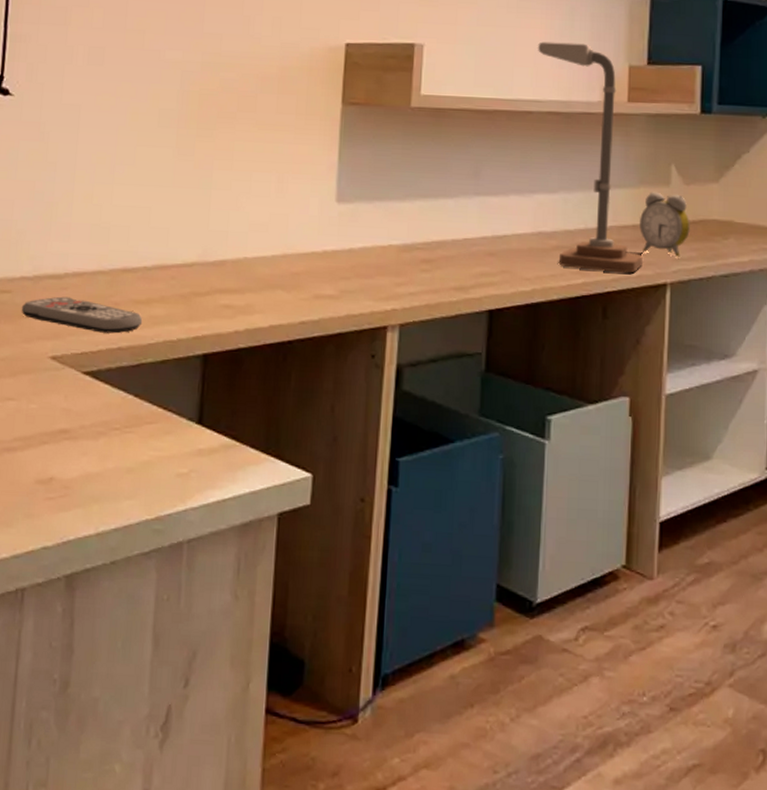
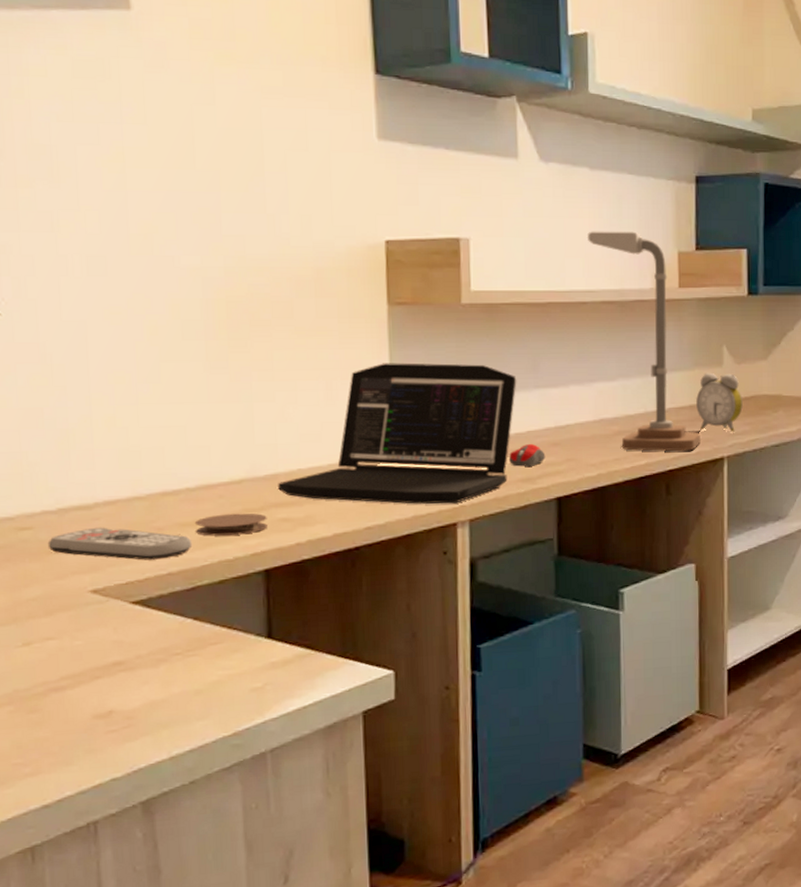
coaster: none [146,295,211,317] -> present [194,513,268,536]
laptop: none [224,160,458,306] -> present [278,363,517,504]
computer mouse: none [444,251,481,275] -> present [509,443,546,467]

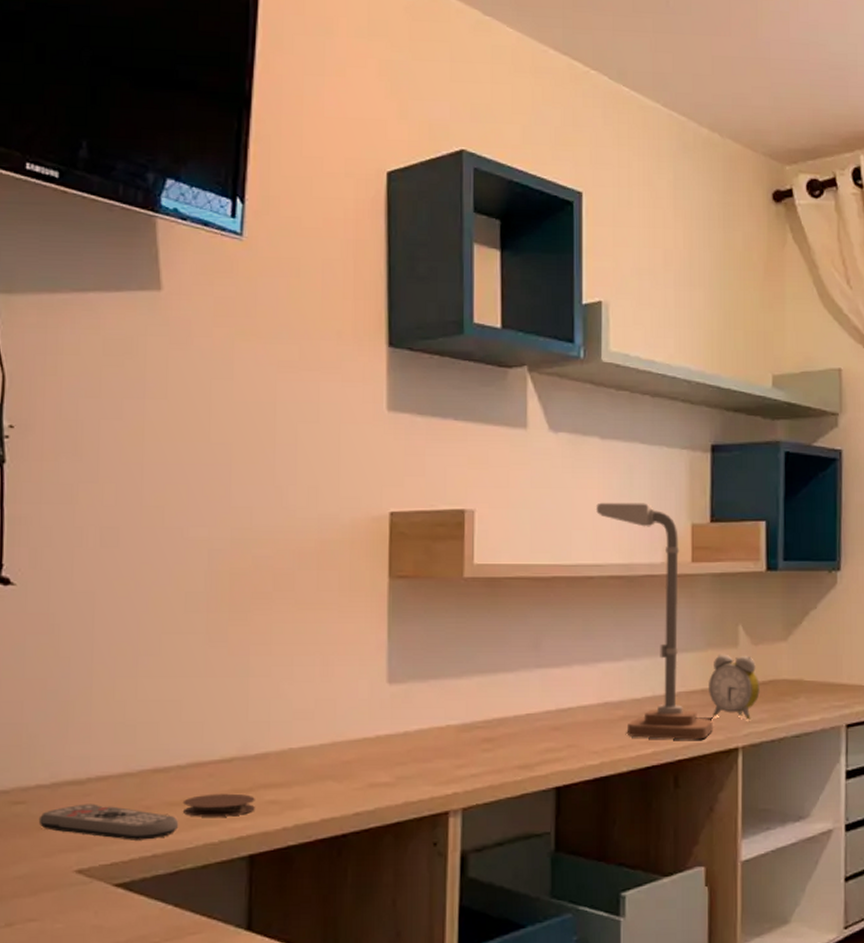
laptop: present [278,363,517,504] -> none [268,638,518,791]
computer mouse: present [509,443,546,467] -> none [507,727,545,752]

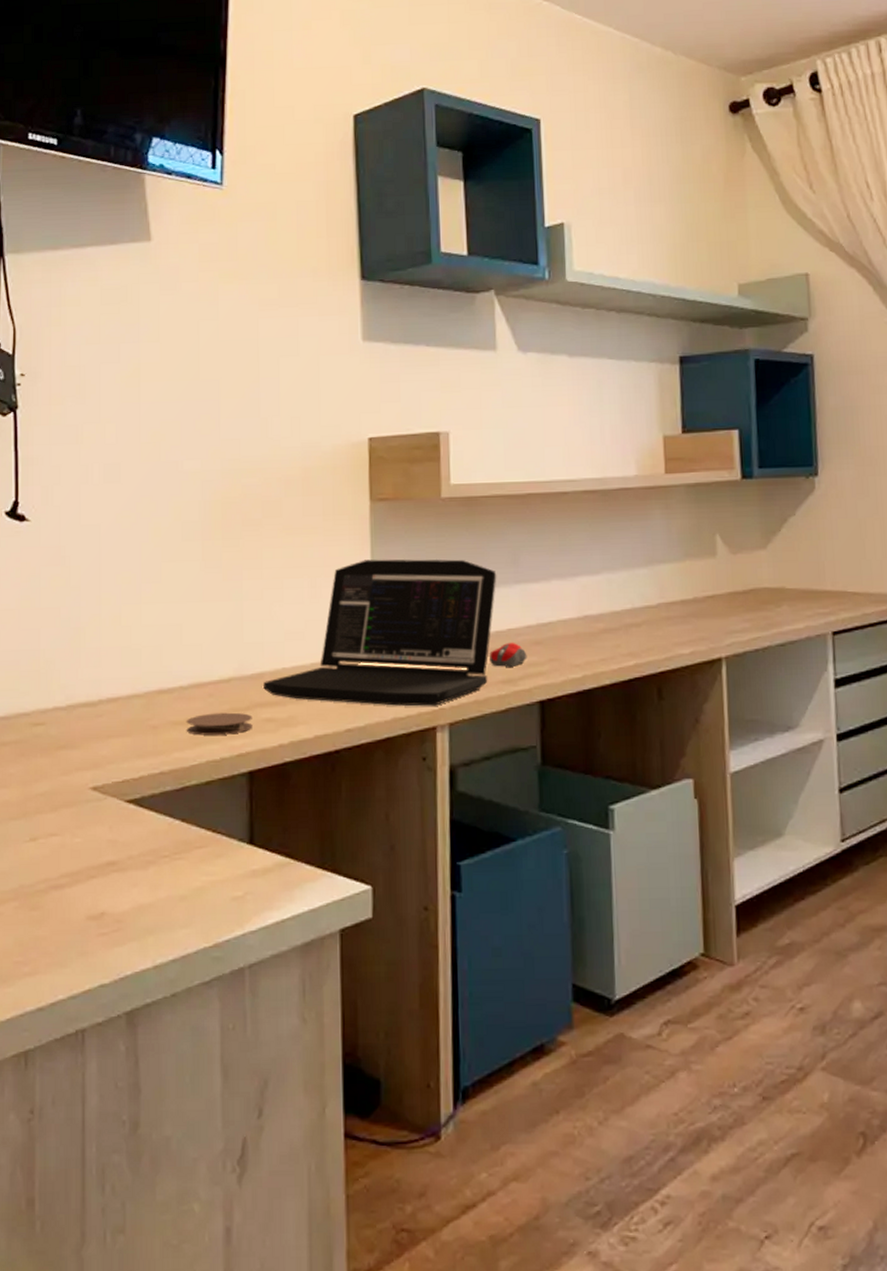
remote control: present [38,803,179,840] -> none [57,724,183,759]
laptop: none [268,638,518,791] -> present [263,559,497,706]
computer mouse: none [507,727,545,752] -> present [490,642,527,667]
desk lamp: present [595,502,713,740] -> none [566,417,695,651]
alarm clock: present [709,654,760,720] -> none [688,564,741,630]

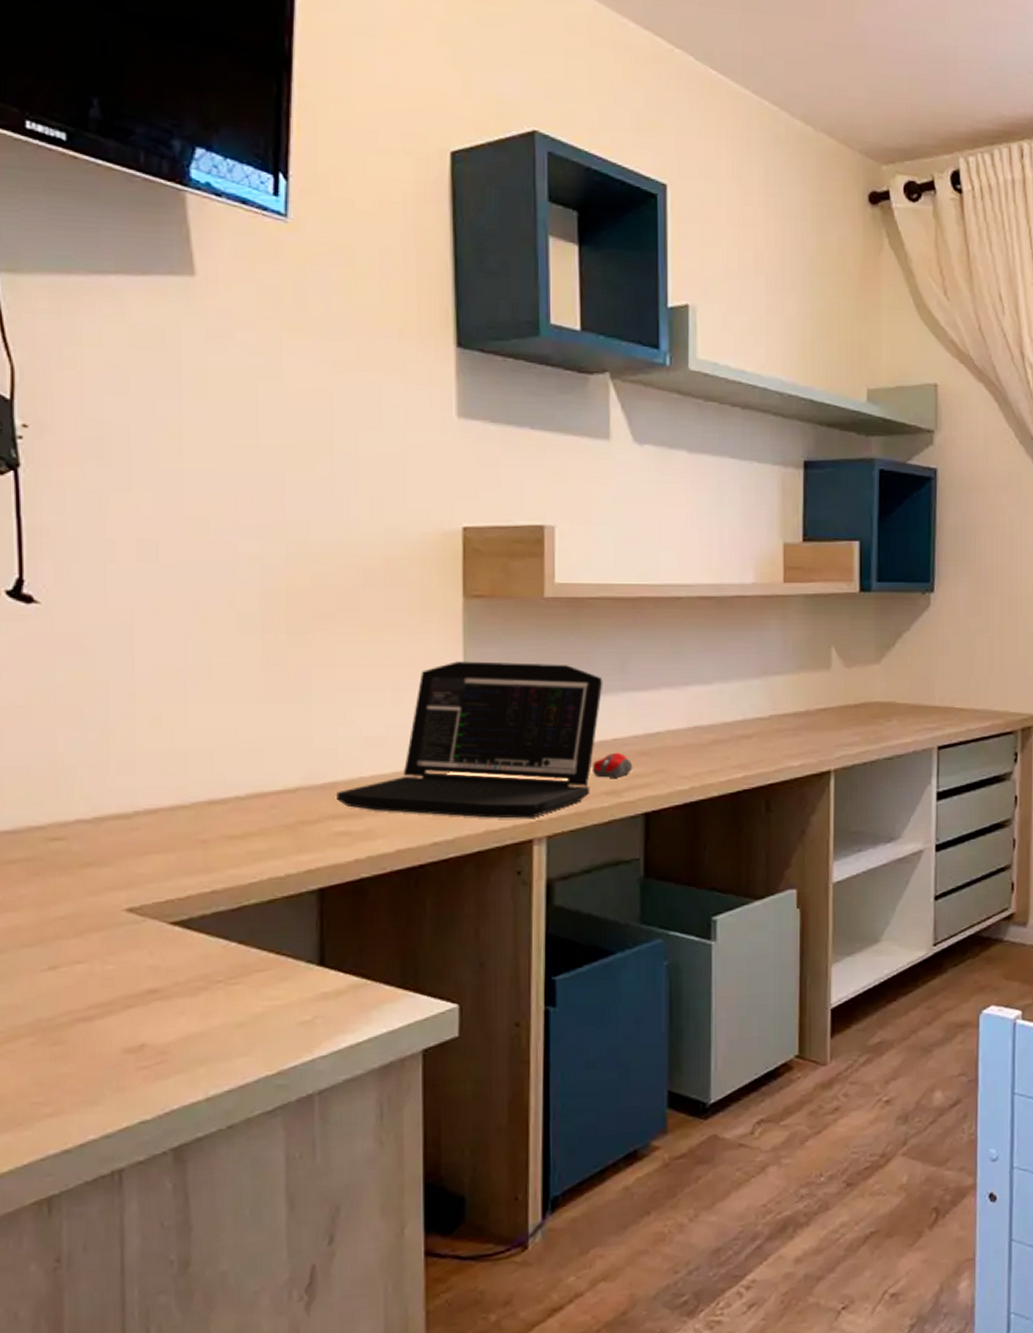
coaster: present [186,712,253,736] -> none [243,825,324,851]

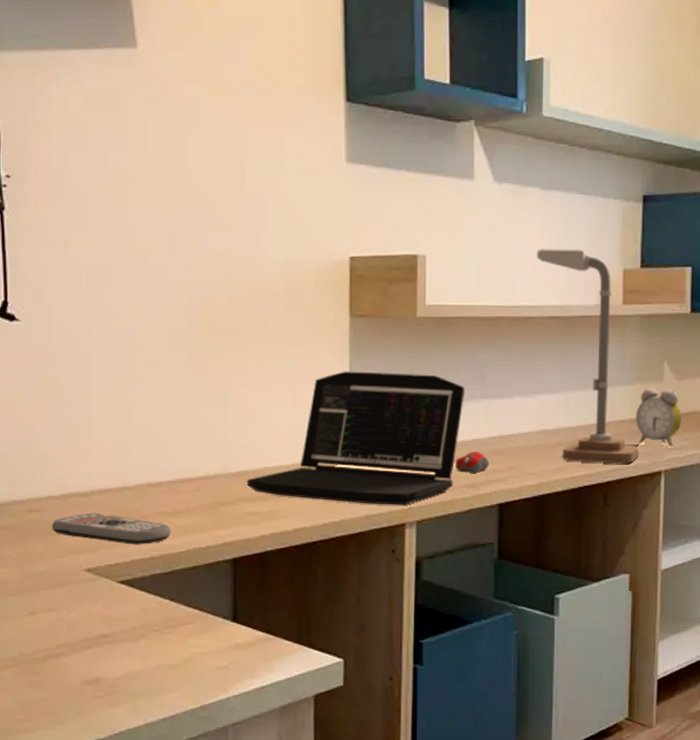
remote control: none [80,838,240,876] -> present [51,513,172,544]
desk lamp: none [683,519,805,764] -> present [535,249,639,464]
alarm clock: none [801,676,852,743] -> present [636,387,682,447]

